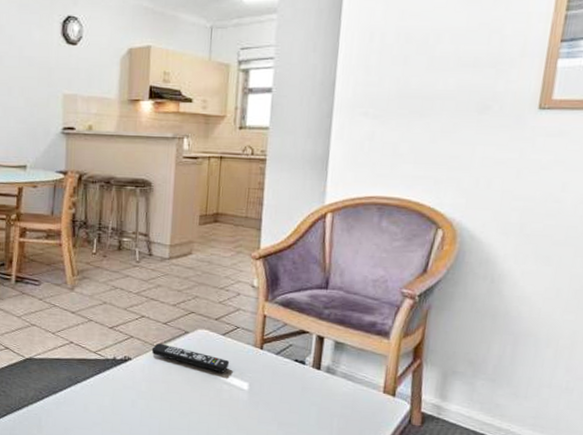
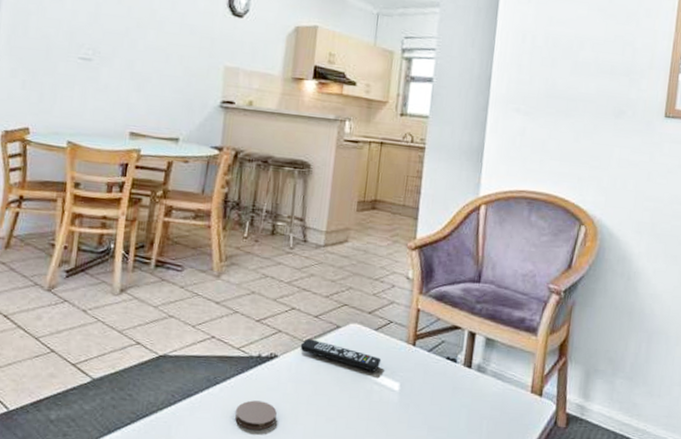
coaster: none [96,397,134,422] -> present [235,400,277,430]

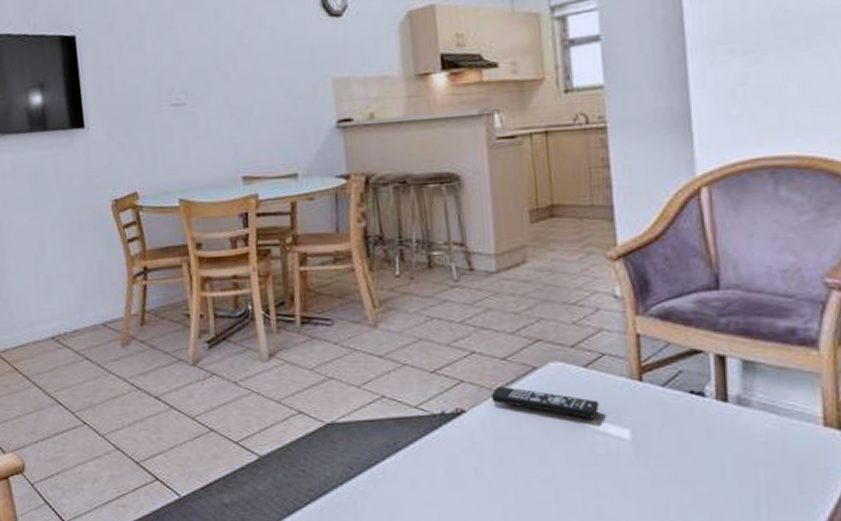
coaster: present [235,400,277,430] -> none [426,466,478,499]

